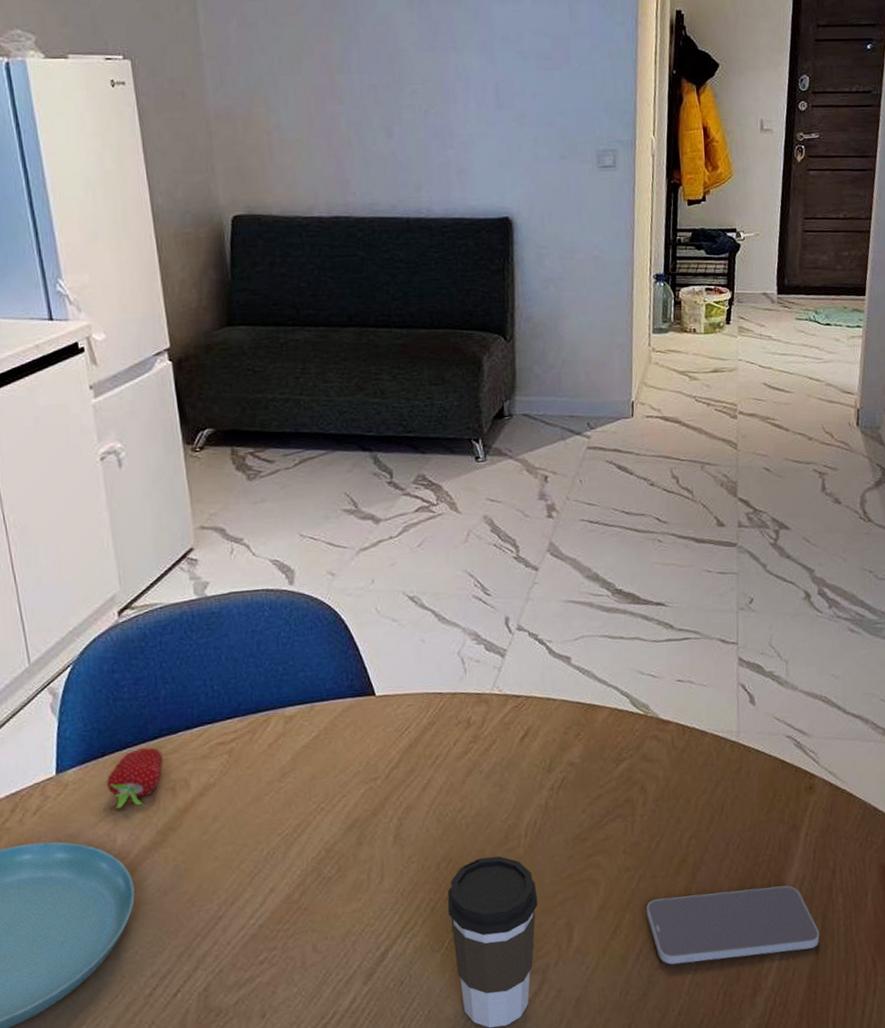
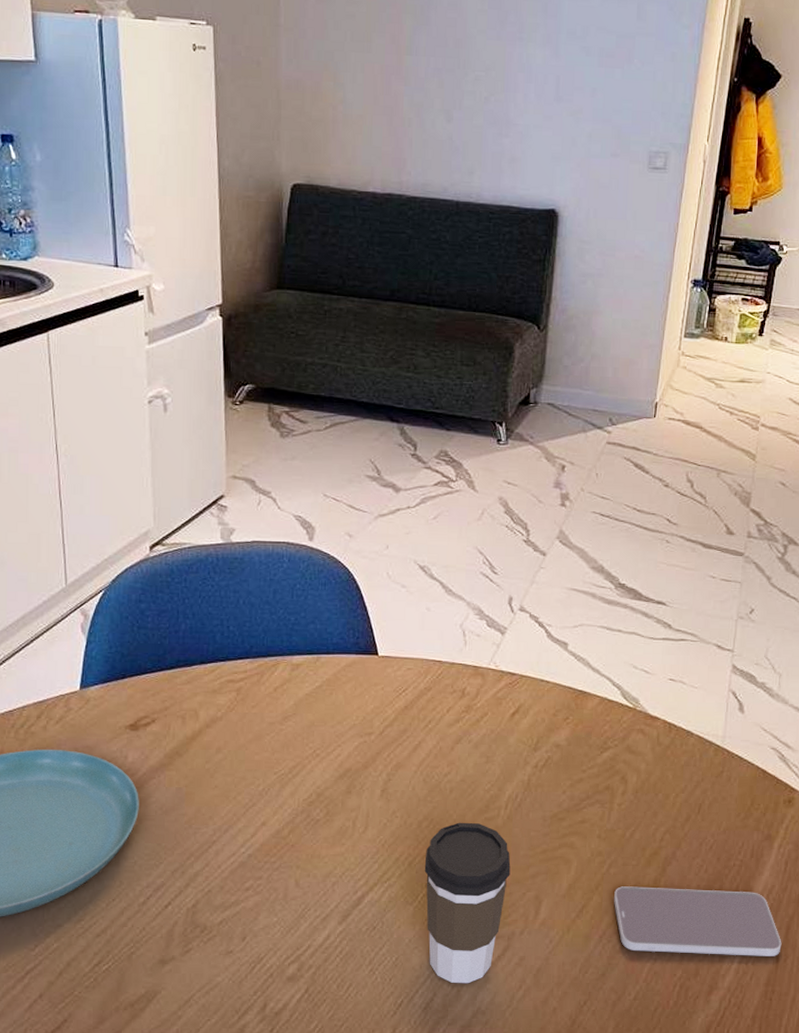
fruit: present [107,747,164,809] -> none [125,676,177,730]

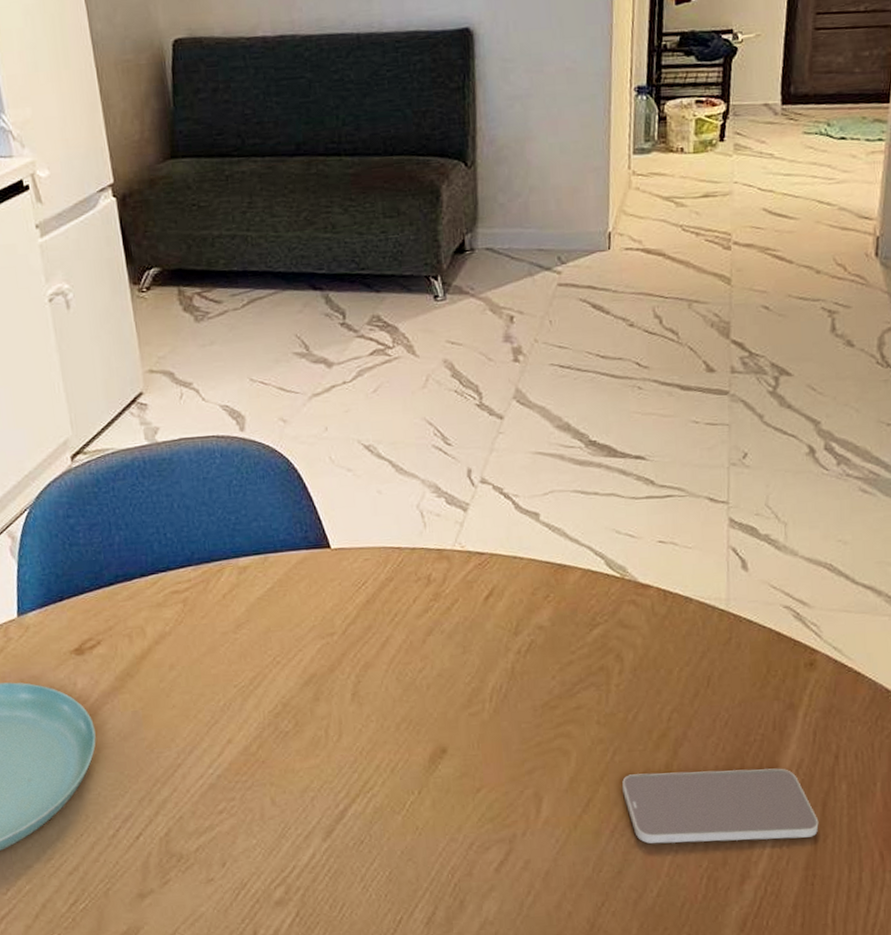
coffee cup: present [424,822,511,984] -> none [408,720,504,894]

